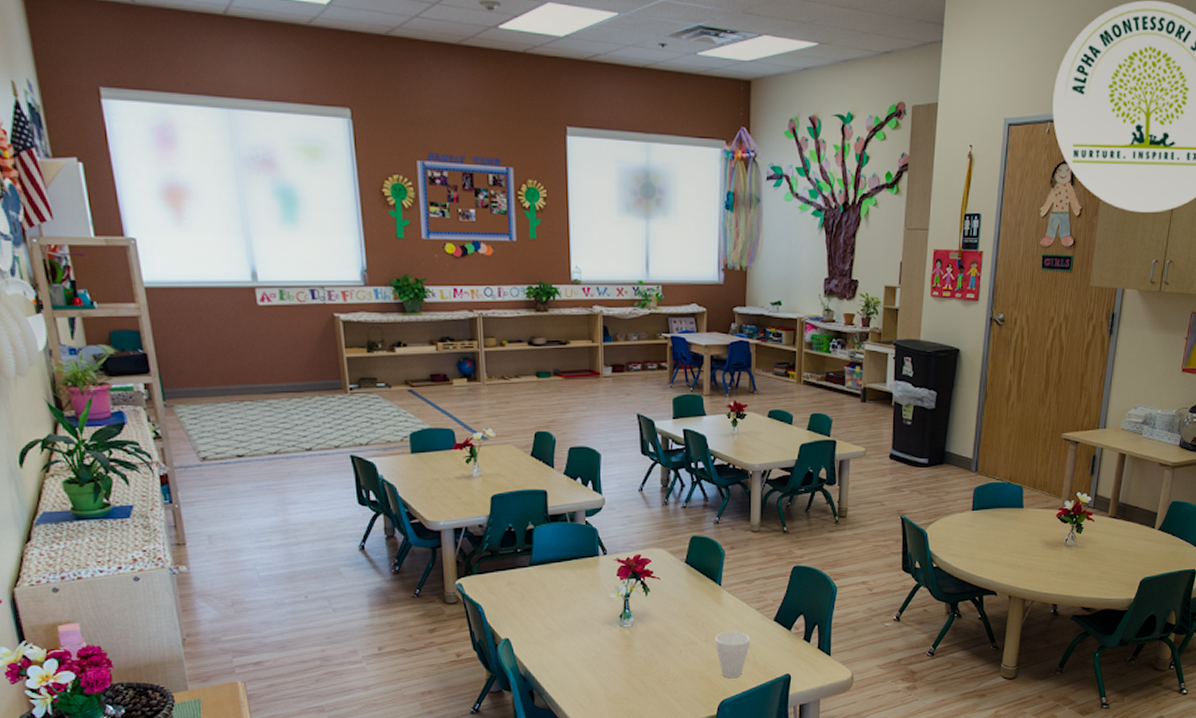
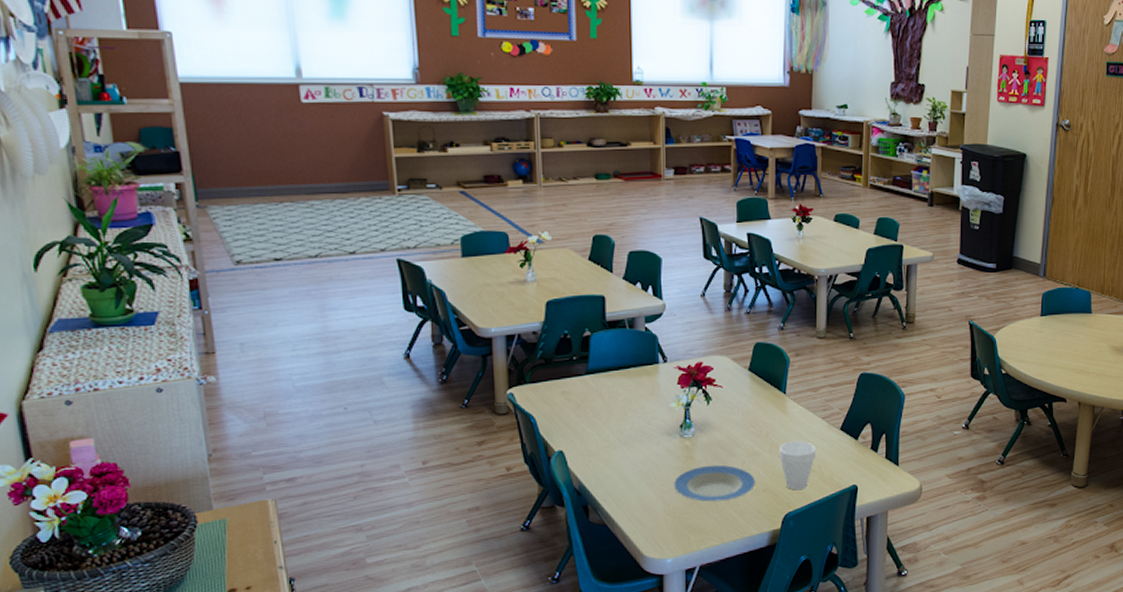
plate: none [614,653,693,689] -> present [674,464,756,502]

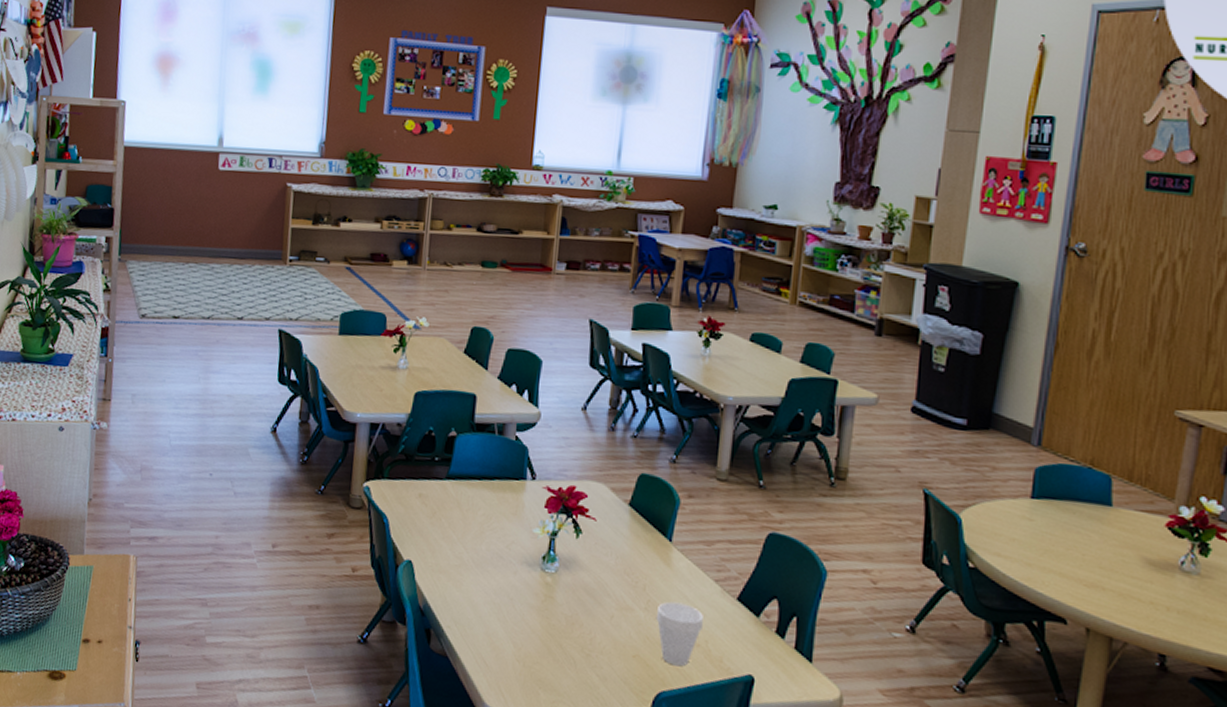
plate: present [674,464,756,502] -> none [528,610,625,660]

